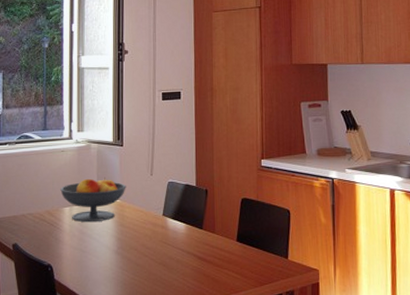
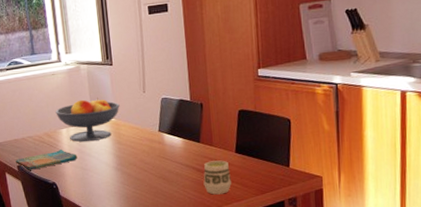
dish towel: none [11,228,78,250] -> present [16,149,78,170]
cup: none [203,248,231,285] -> present [203,160,231,195]

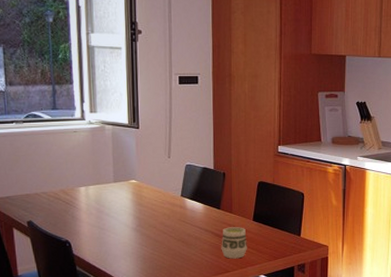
dish towel: present [16,149,78,170] -> none [26,207,95,227]
fruit bowl: present [55,98,120,142] -> none [74,159,144,201]

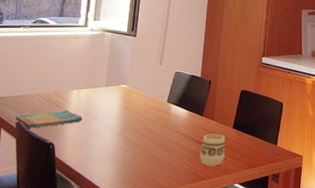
dish towel: none [26,207,95,227] -> present [15,109,83,128]

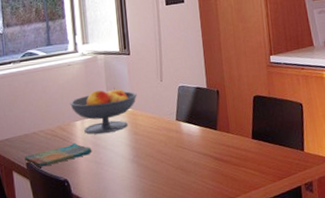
fruit bowl: none [70,64,135,104] -> present [70,88,137,134]
cup: present [199,134,226,166] -> none [221,147,249,184]

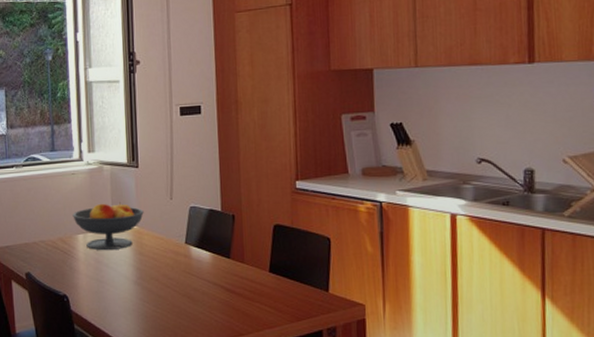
dish towel: present [25,142,92,168] -> none [24,257,94,279]

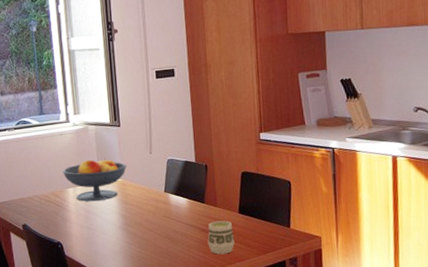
cup: none [232,280,264,319] -> present [207,220,235,255]

